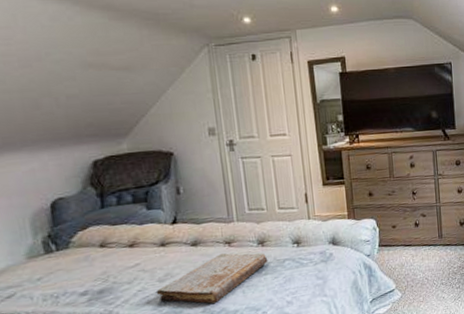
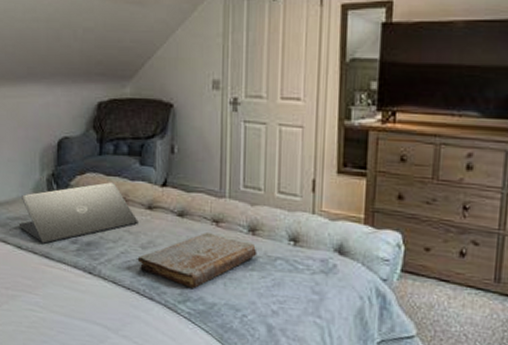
laptop: none [12,230,153,304] -> present [18,182,138,244]

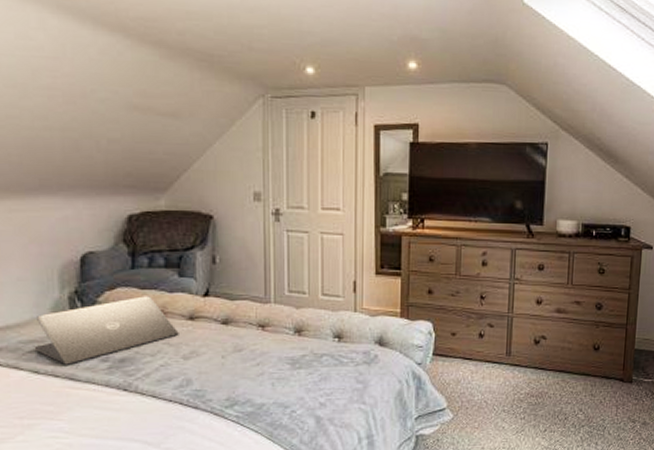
book: present [137,231,257,288] -> none [179,336,304,392]

